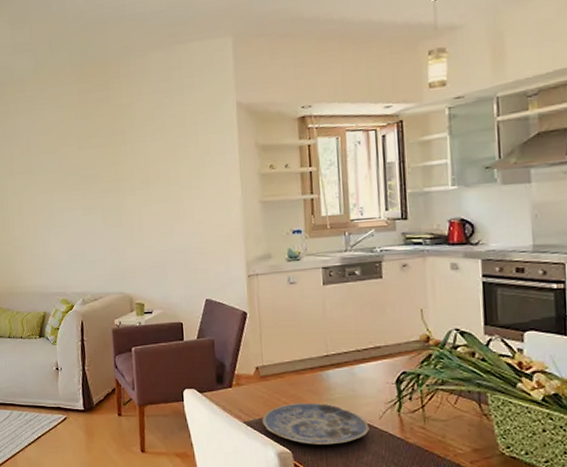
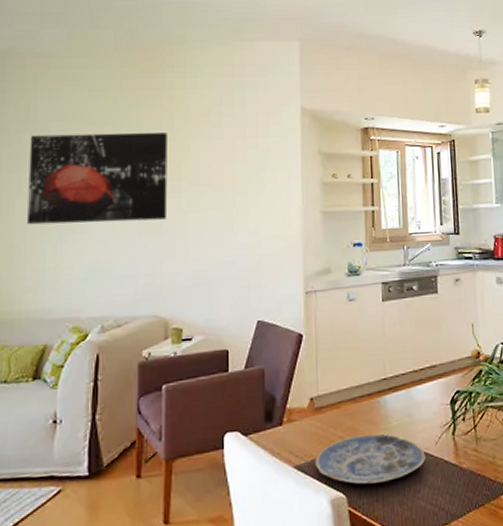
wall art: none [17,138,125,221] -> present [27,132,168,225]

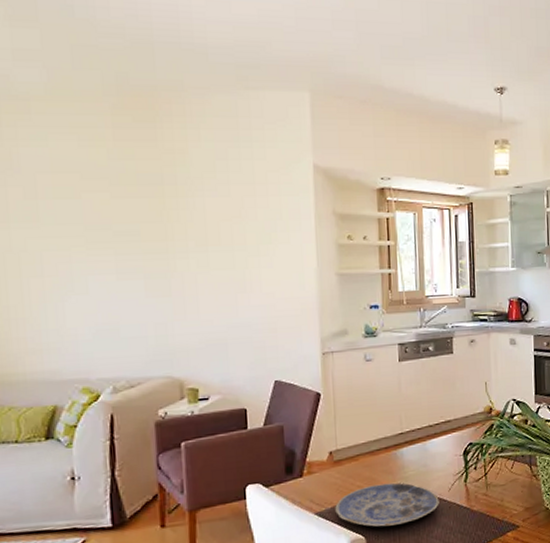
wall art: present [27,132,168,225] -> none [15,187,175,285]

